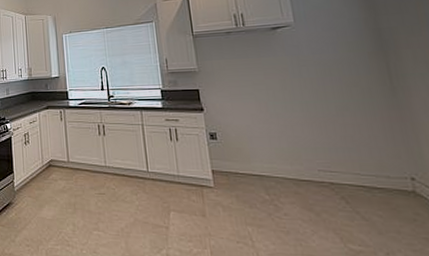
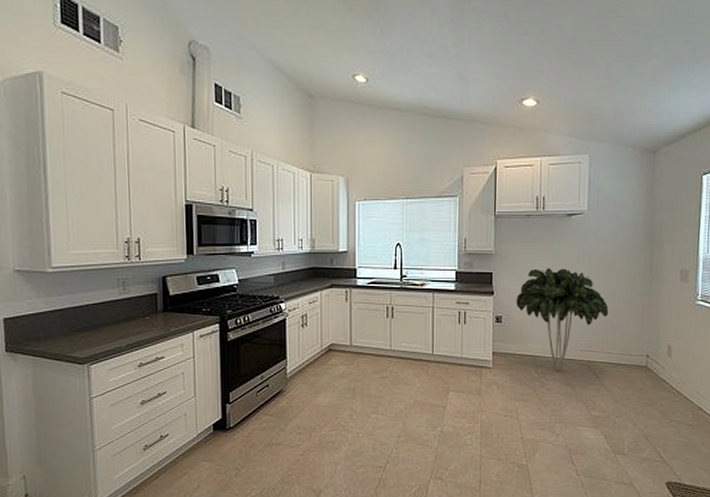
indoor plant: none [229,81,346,195] -> present [516,267,609,372]

